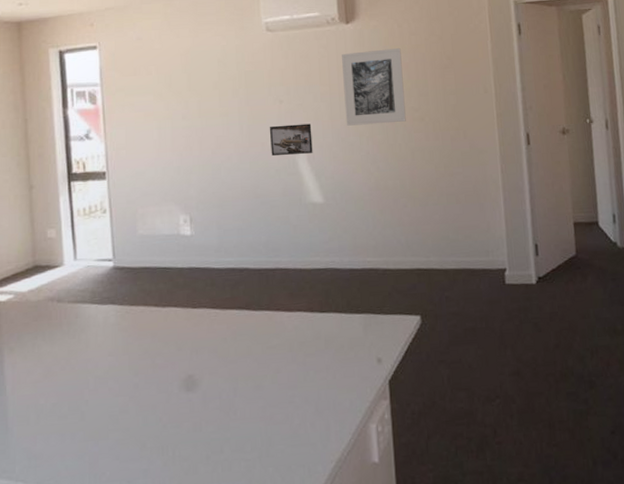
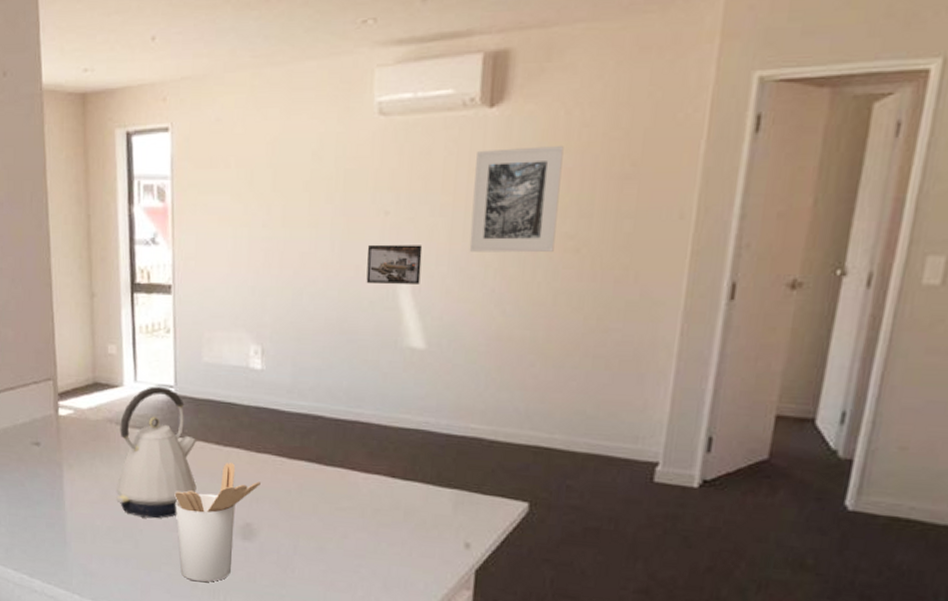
kettle: none [60,261,139,388] -> present [116,386,197,519]
utensil holder: none [118,320,199,442] -> present [174,462,261,583]

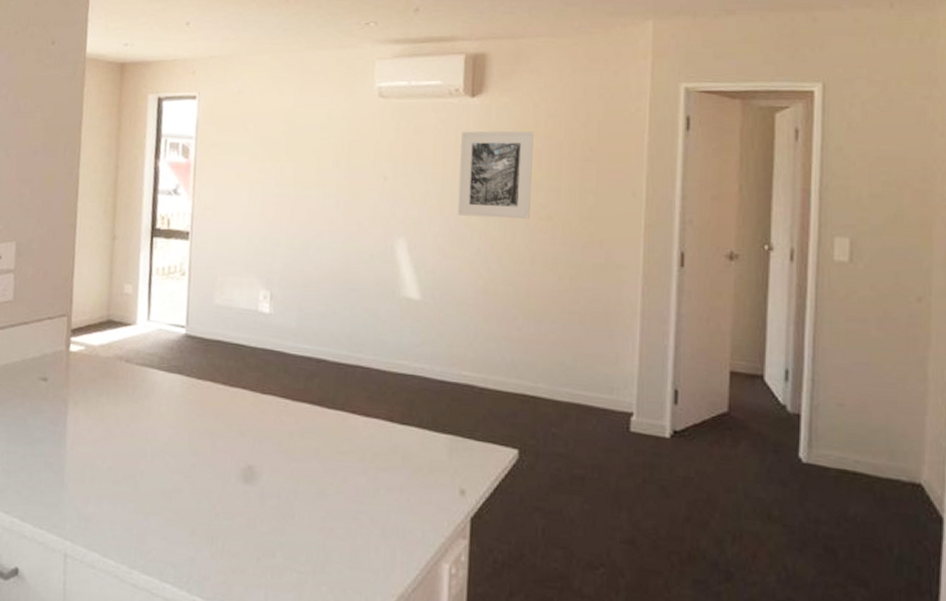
kettle: present [116,386,197,519] -> none [119,325,205,460]
utensil holder: present [174,462,261,583] -> none [178,402,264,529]
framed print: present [366,244,423,284] -> none [367,204,417,241]

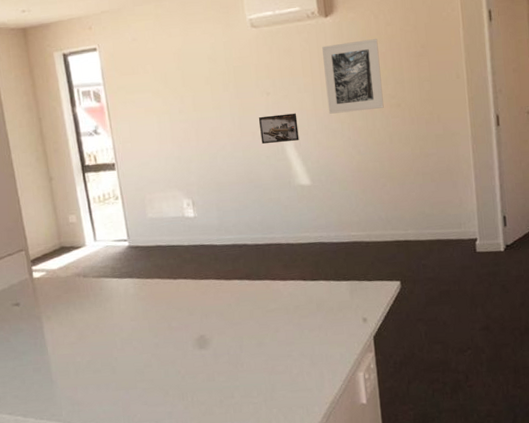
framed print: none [367,204,417,241] -> present [258,113,299,144]

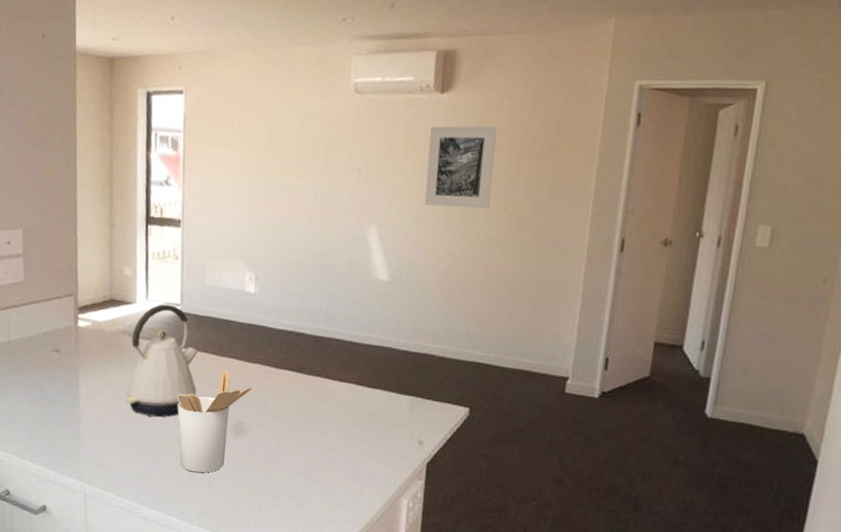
kettle: none [87,241,157,348] -> present [126,304,199,418]
utensil holder: none [139,290,207,390] -> present [177,370,252,473]
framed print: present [258,113,299,144] -> none [342,195,388,229]

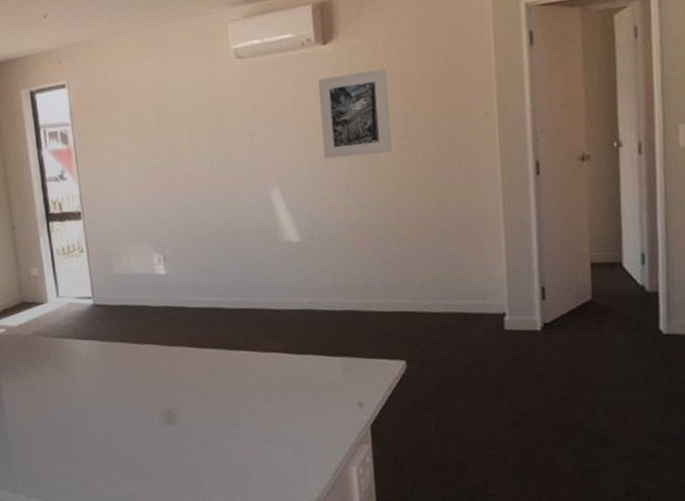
kettle: present [126,304,199,418] -> none [48,298,121,417]
utensil holder: present [177,370,252,473] -> none [102,357,176,469]

